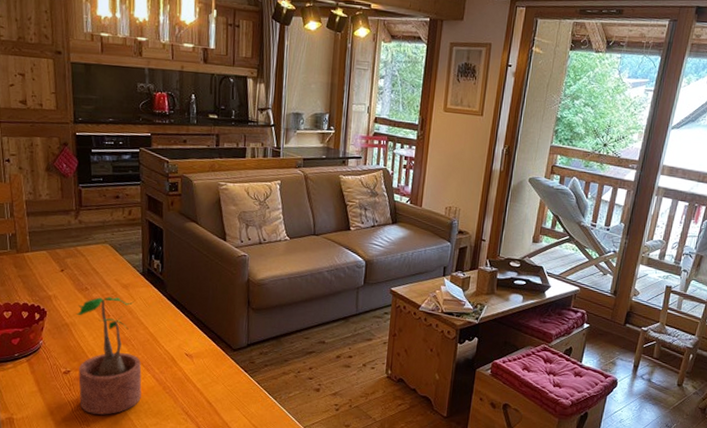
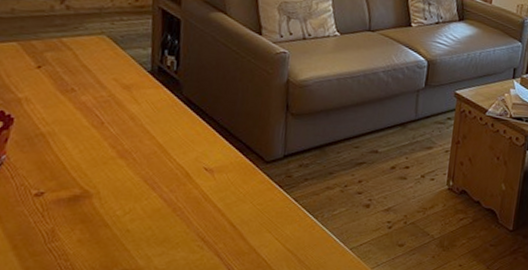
potted plant: present [76,297,142,415] -> none [56,100,145,246]

